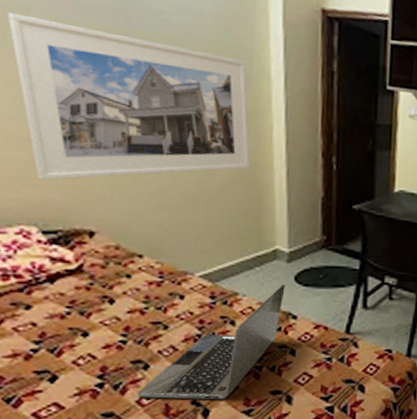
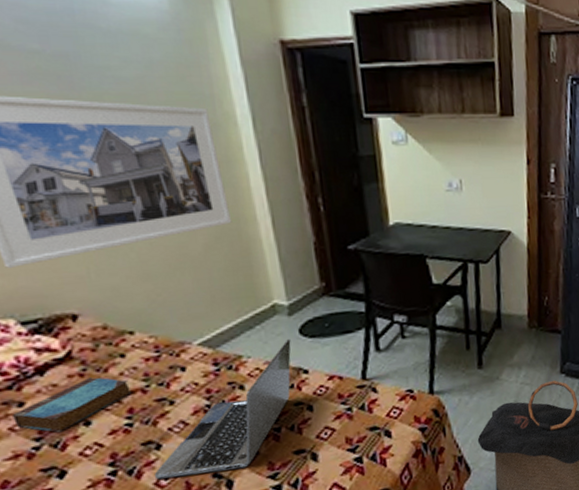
book: none [19,292,130,340] -> present [13,377,131,433]

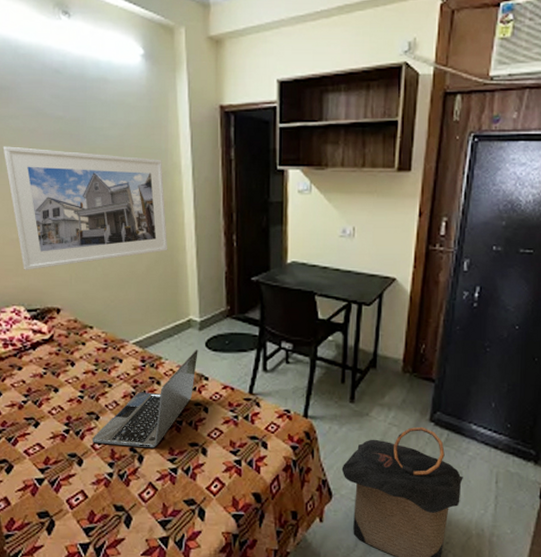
book: present [13,377,131,433] -> none [15,357,85,394]

